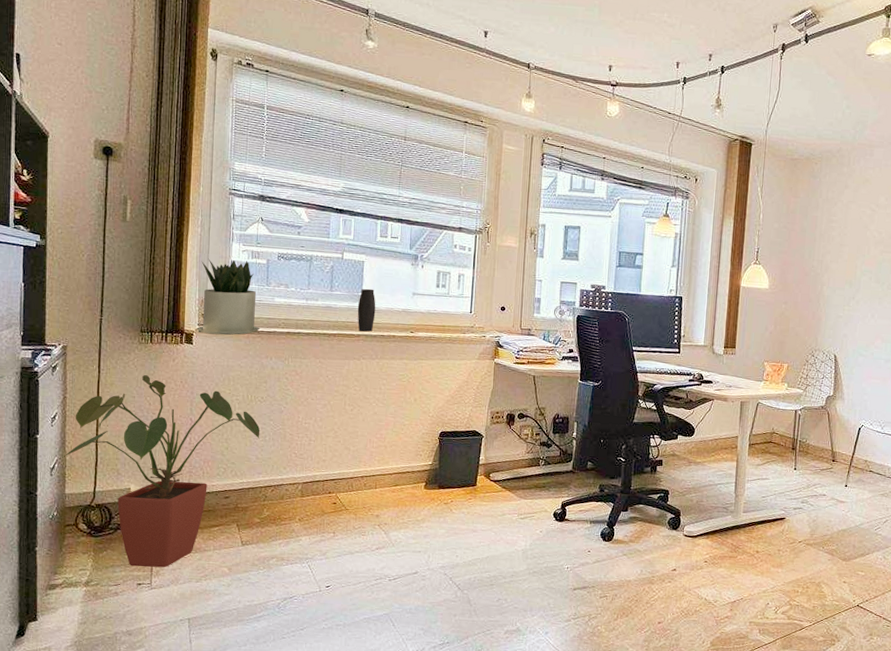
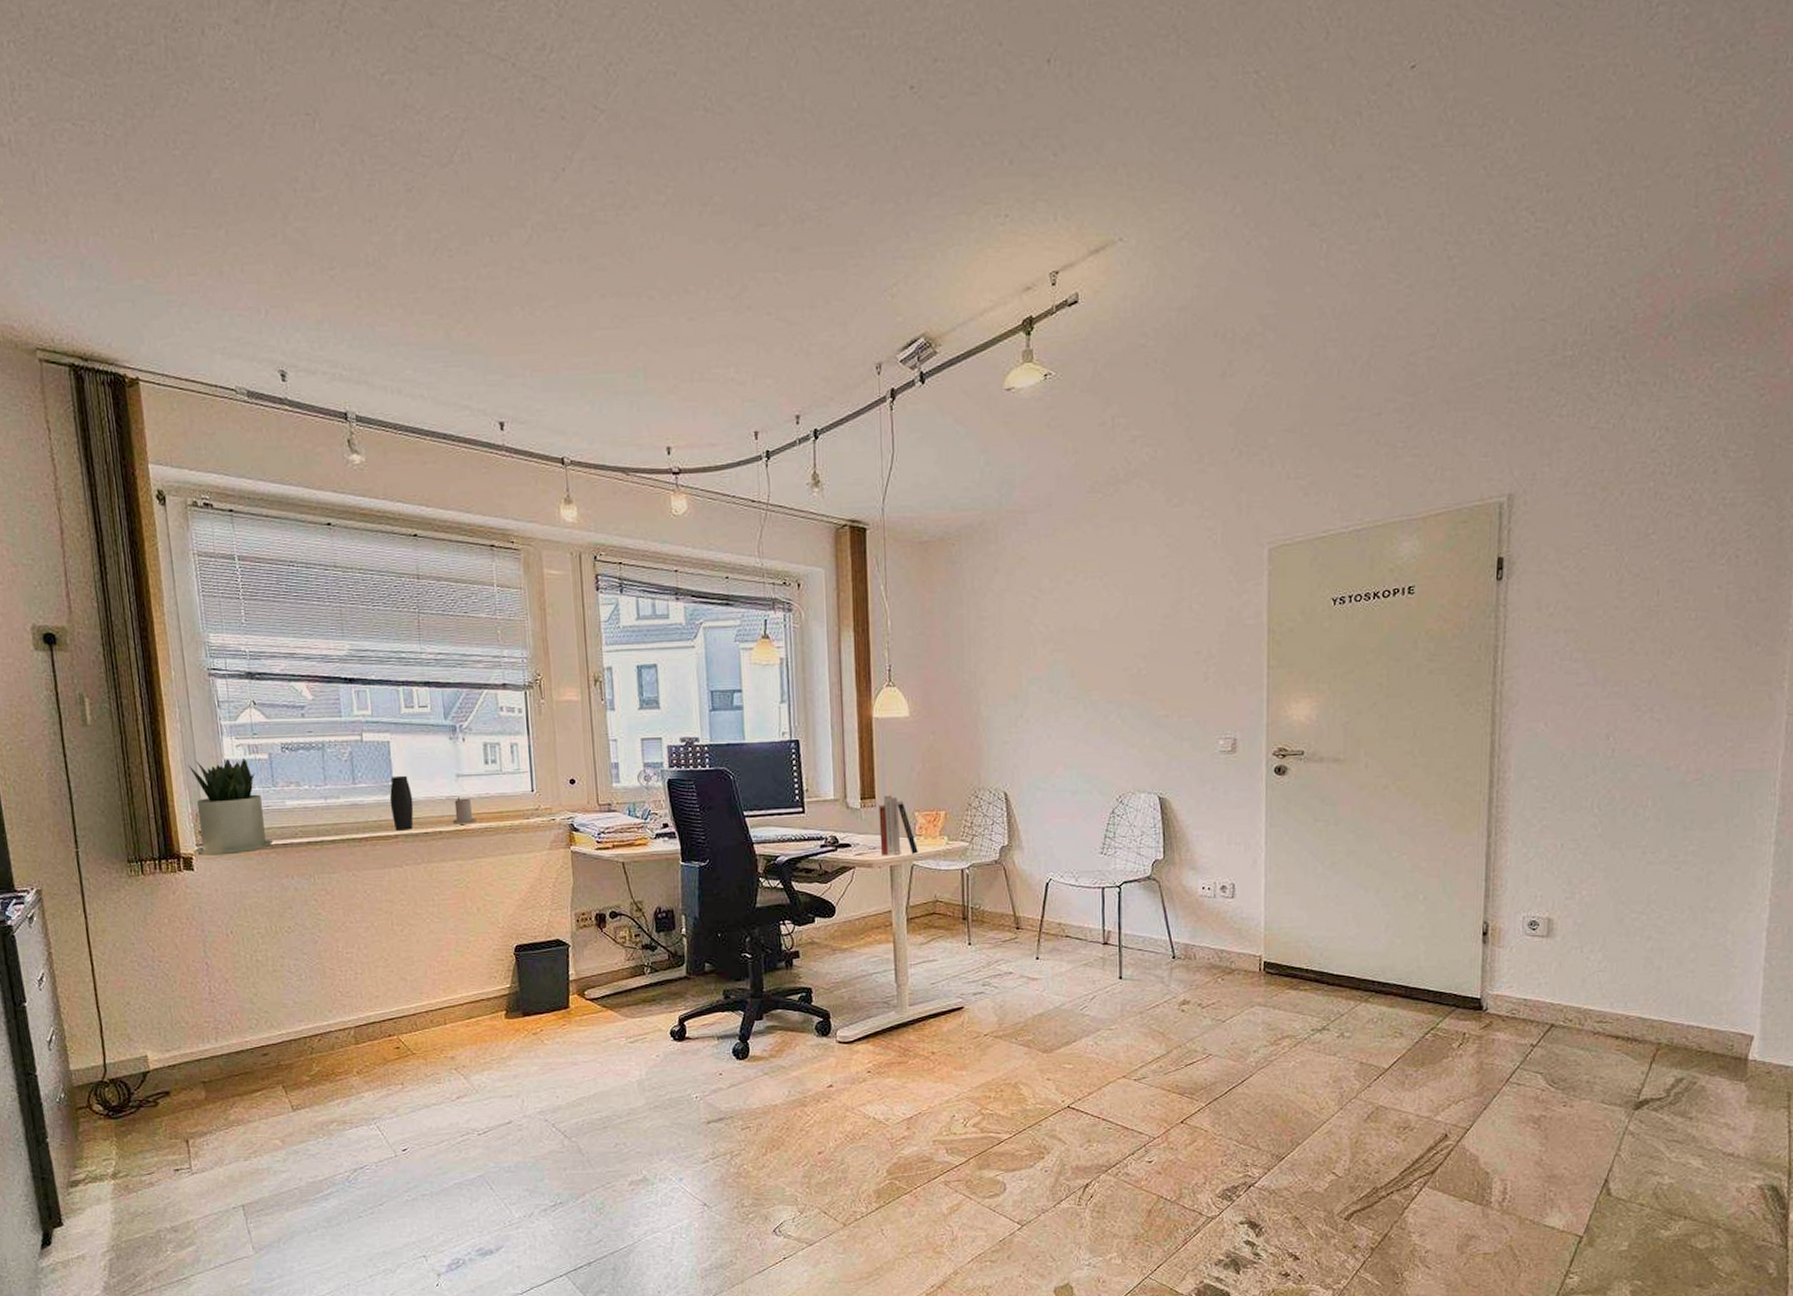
house plant: present [60,375,260,568] -> none [56,915,295,1150]
candle: none [405,310,424,333] -> present [453,797,477,825]
books: none [735,347,764,394] -> present [879,795,918,856]

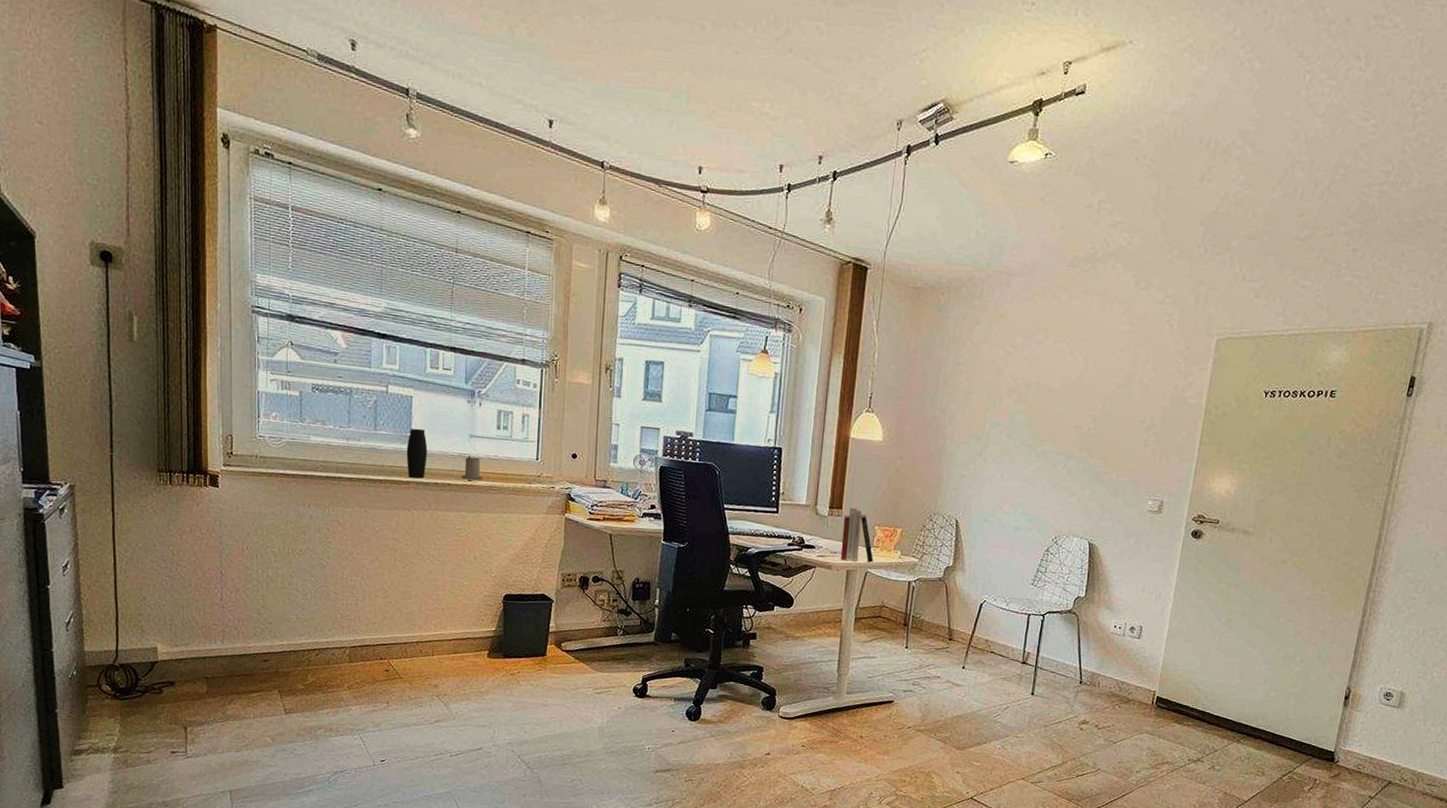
planter: present [187,757,273,856] -> none [222,388,294,479]

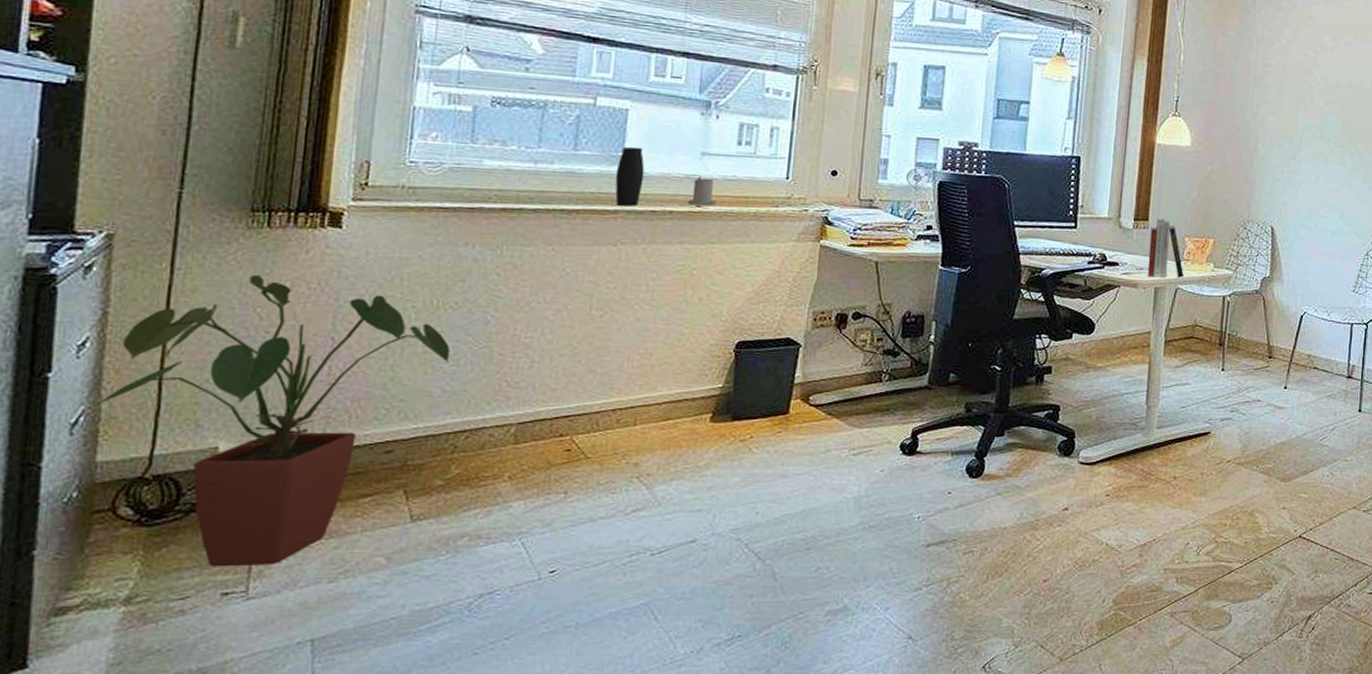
house plant: none [75,521,300,735] -> present [89,275,451,567]

